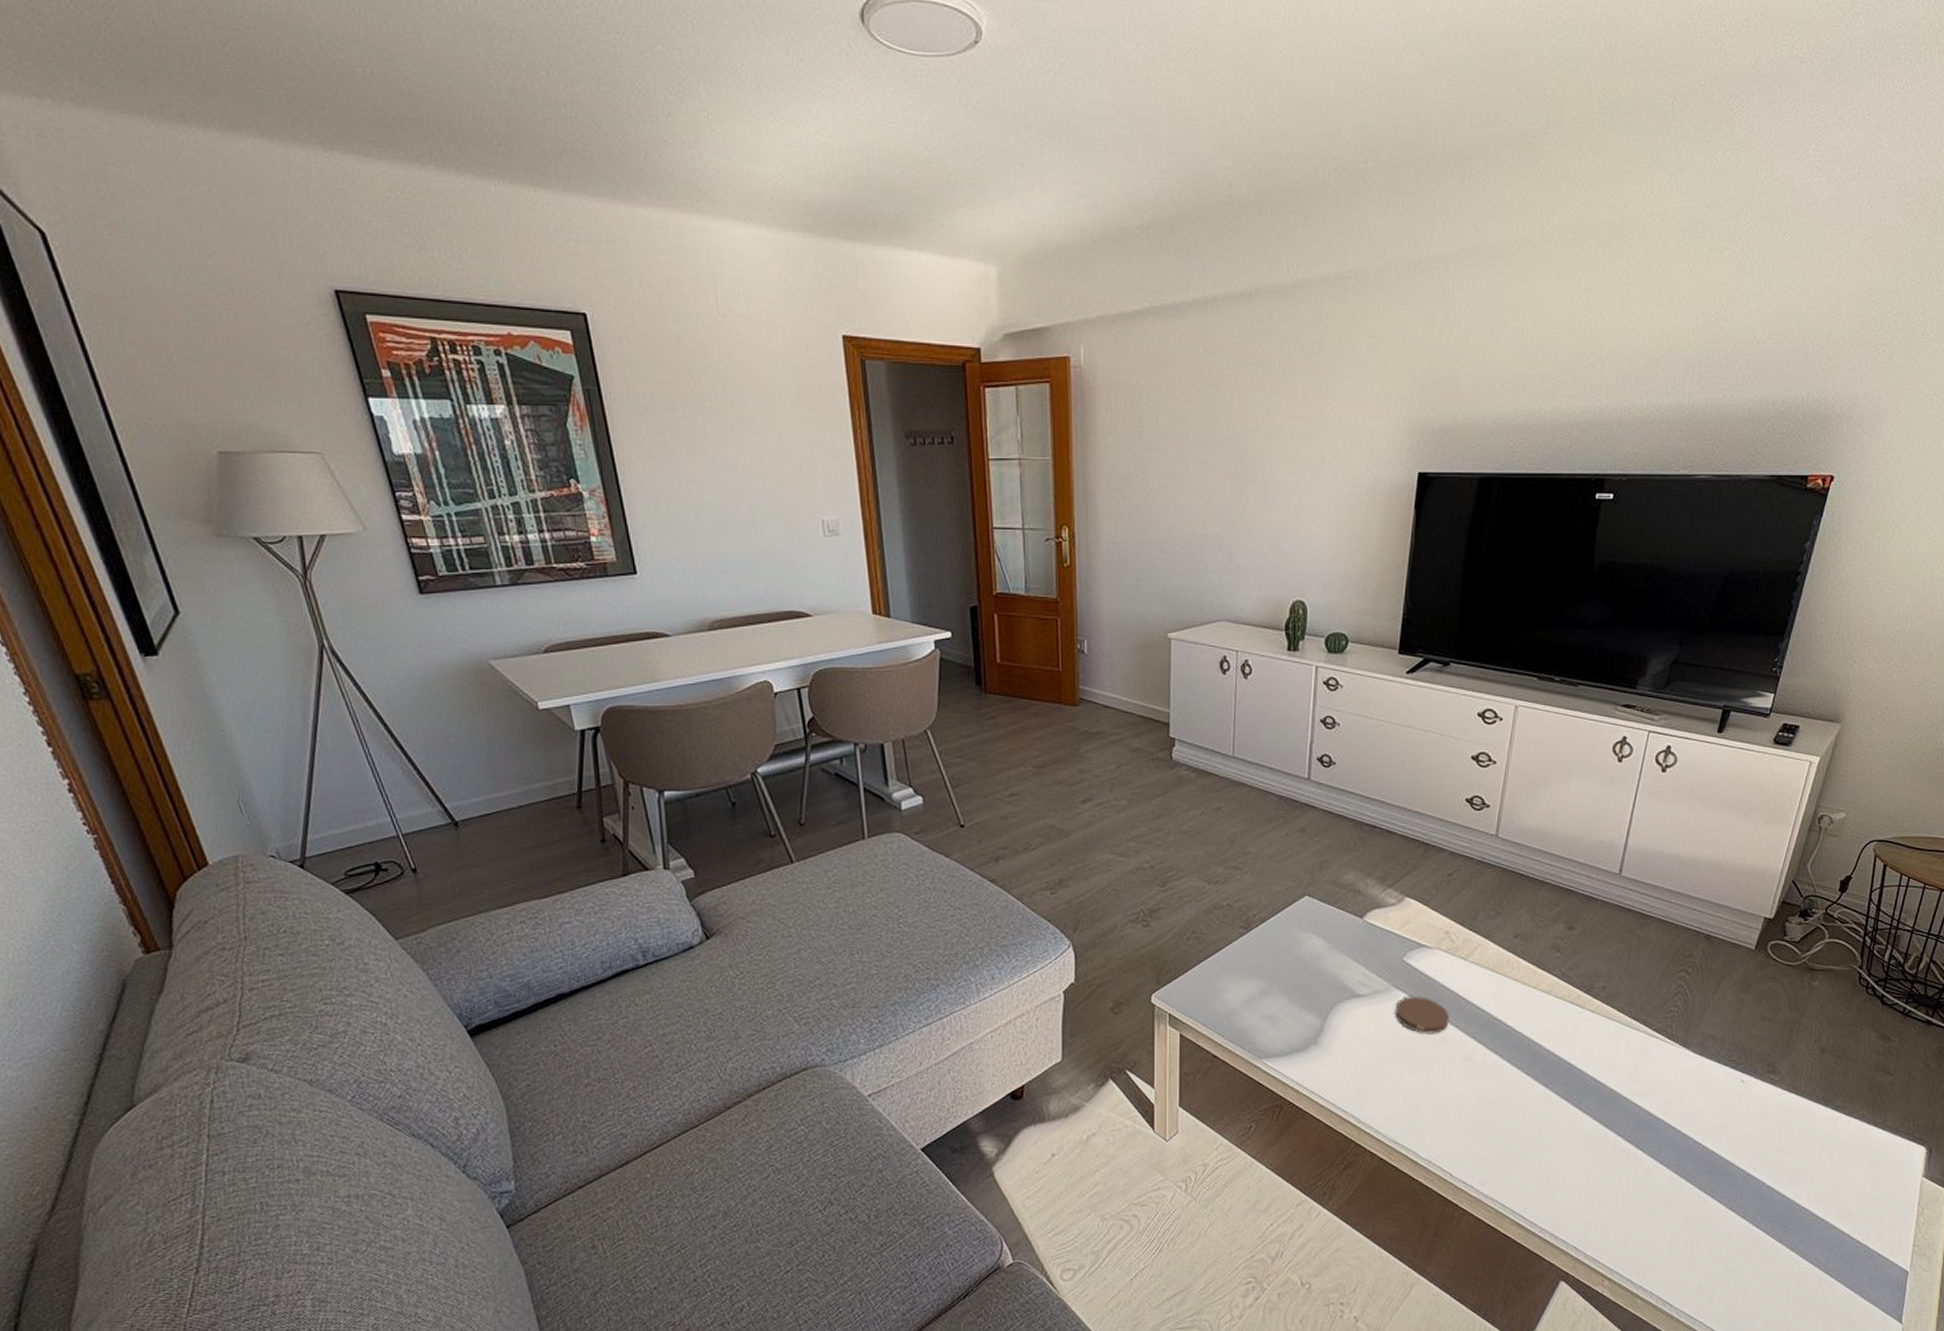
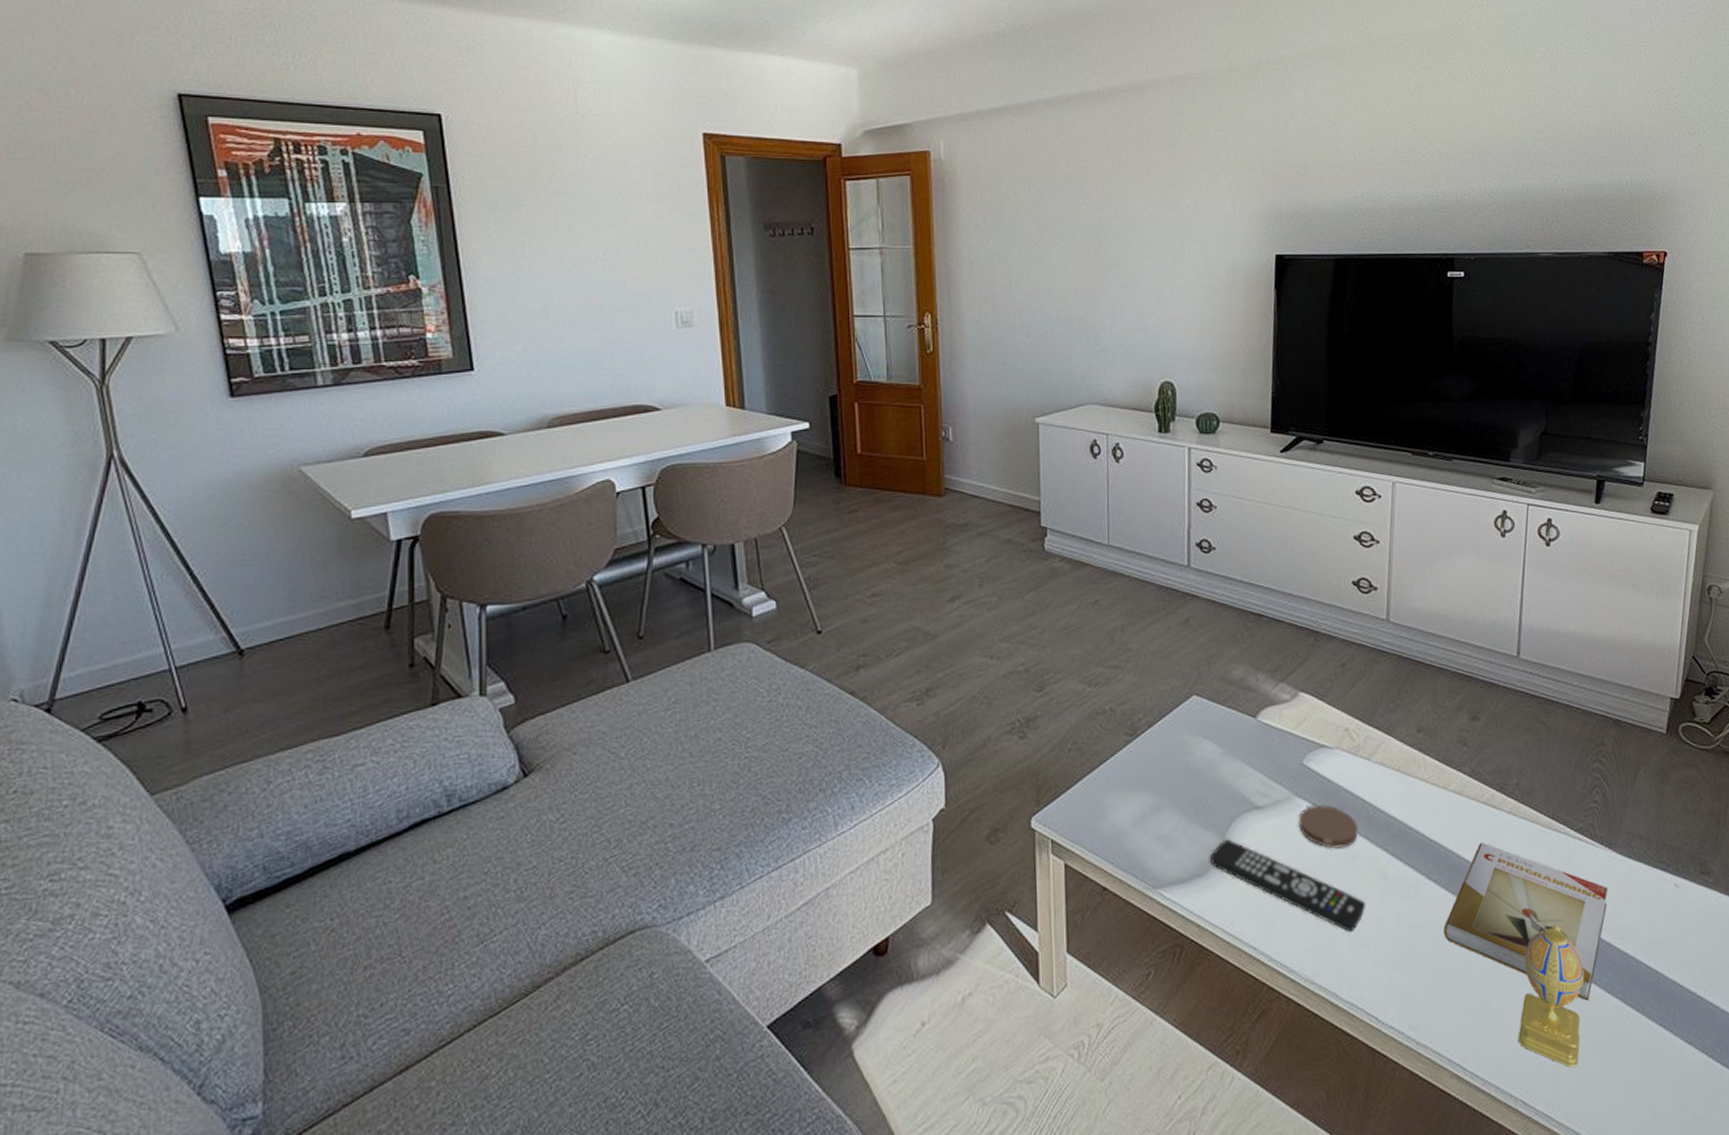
remote control: none [1312,1021,1451,1104] -> present [1210,839,1366,933]
book: none [1519,1036,1677,1171] -> present [1443,843,1608,1001]
decorative egg: none [1577,1108,1645,1224] -> present [1518,924,1585,1068]

